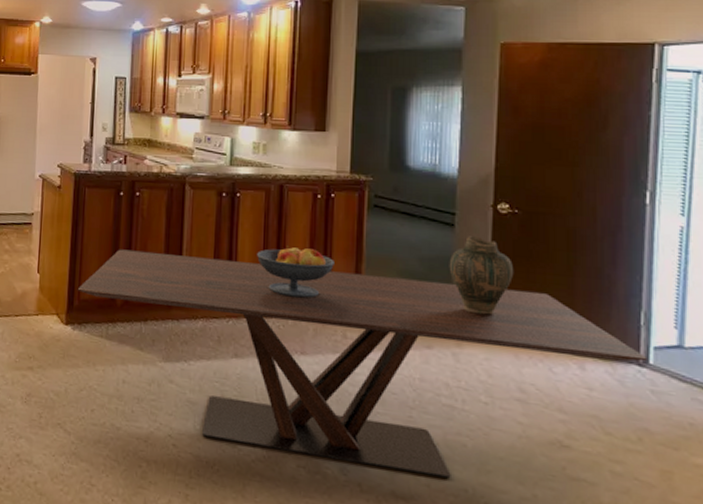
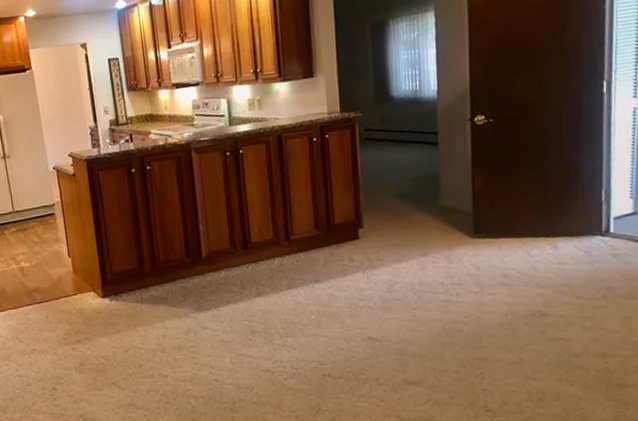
dining table: present [77,249,648,479] -> none [107,189,609,368]
fruit bowl: present [257,246,334,298] -> none [265,188,335,235]
vase: present [449,236,514,315] -> none [435,150,493,219]

